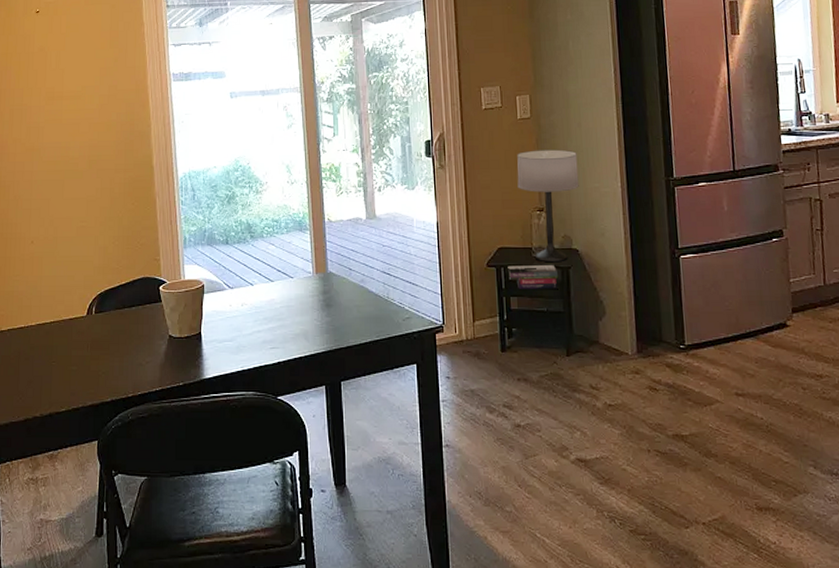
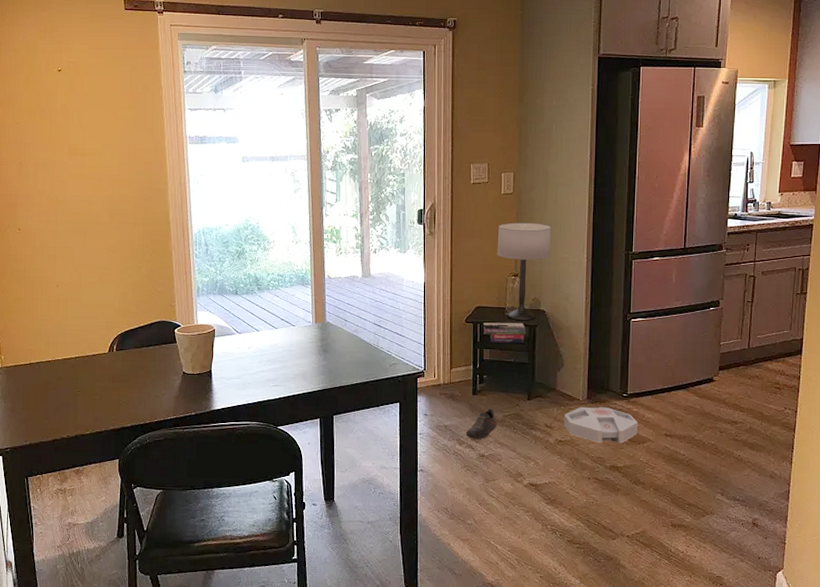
athletic shoe: none [496,367,533,407] -> present [465,408,497,440]
robot vacuum: none [612,362,702,406] -> present [564,406,638,444]

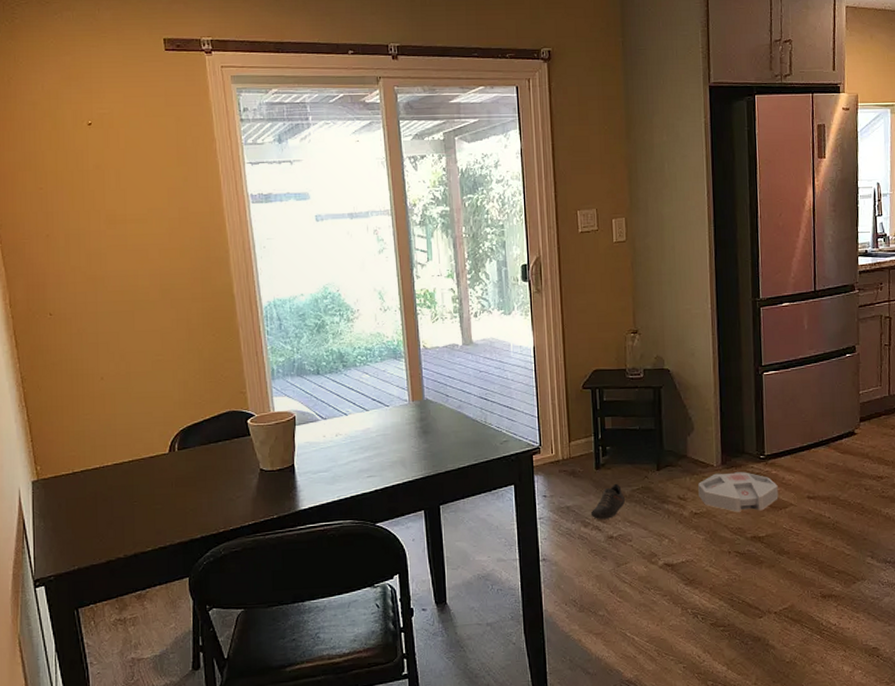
books: present [483,322,527,343] -> none [602,385,651,409]
table lamp: present [497,222,551,321] -> none [612,272,672,383]

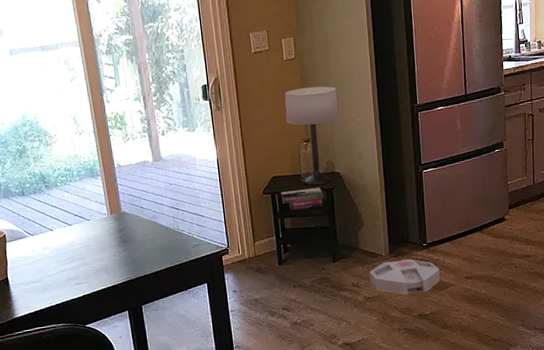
athletic shoe: present [590,483,625,520] -> none [276,276,306,309]
books: none [602,385,651,409] -> present [281,188,325,211]
table lamp: none [612,272,672,383] -> present [285,86,339,186]

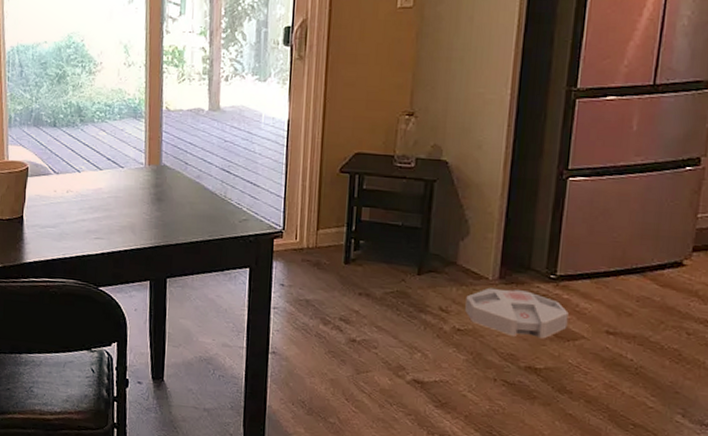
books: present [281,188,325,211] -> none [363,173,421,203]
table lamp: present [285,86,339,186] -> none [386,45,463,174]

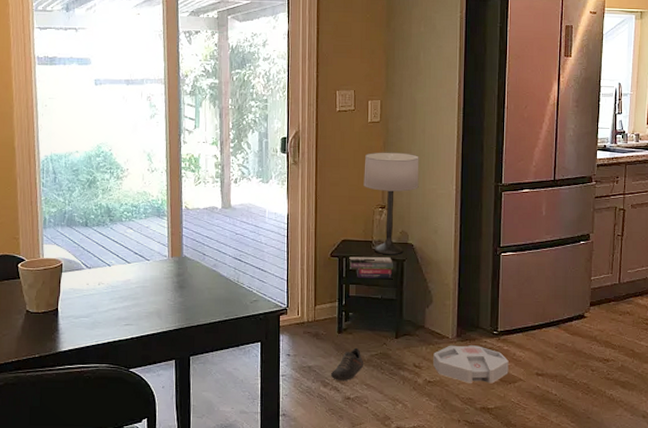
athletic shoe: none [332,282,375,321] -> present [330,347,363,382]
books: none [363,173,421,203] -> present [349,256,394,279]
table lamp: none [386,45,463,174] -> present [363,152,419,255]

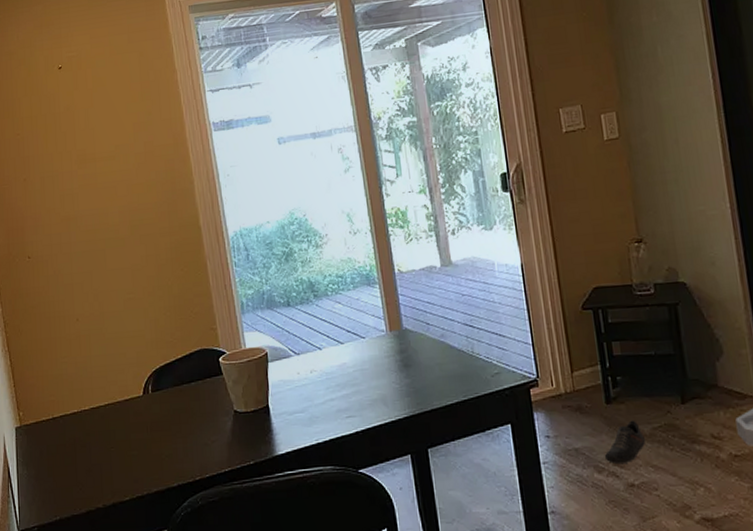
books: present [349,256,394,279] -> none [606,302,666,332]
table lamp: present [363,152,419,255] -> none [607,171,682,300]

